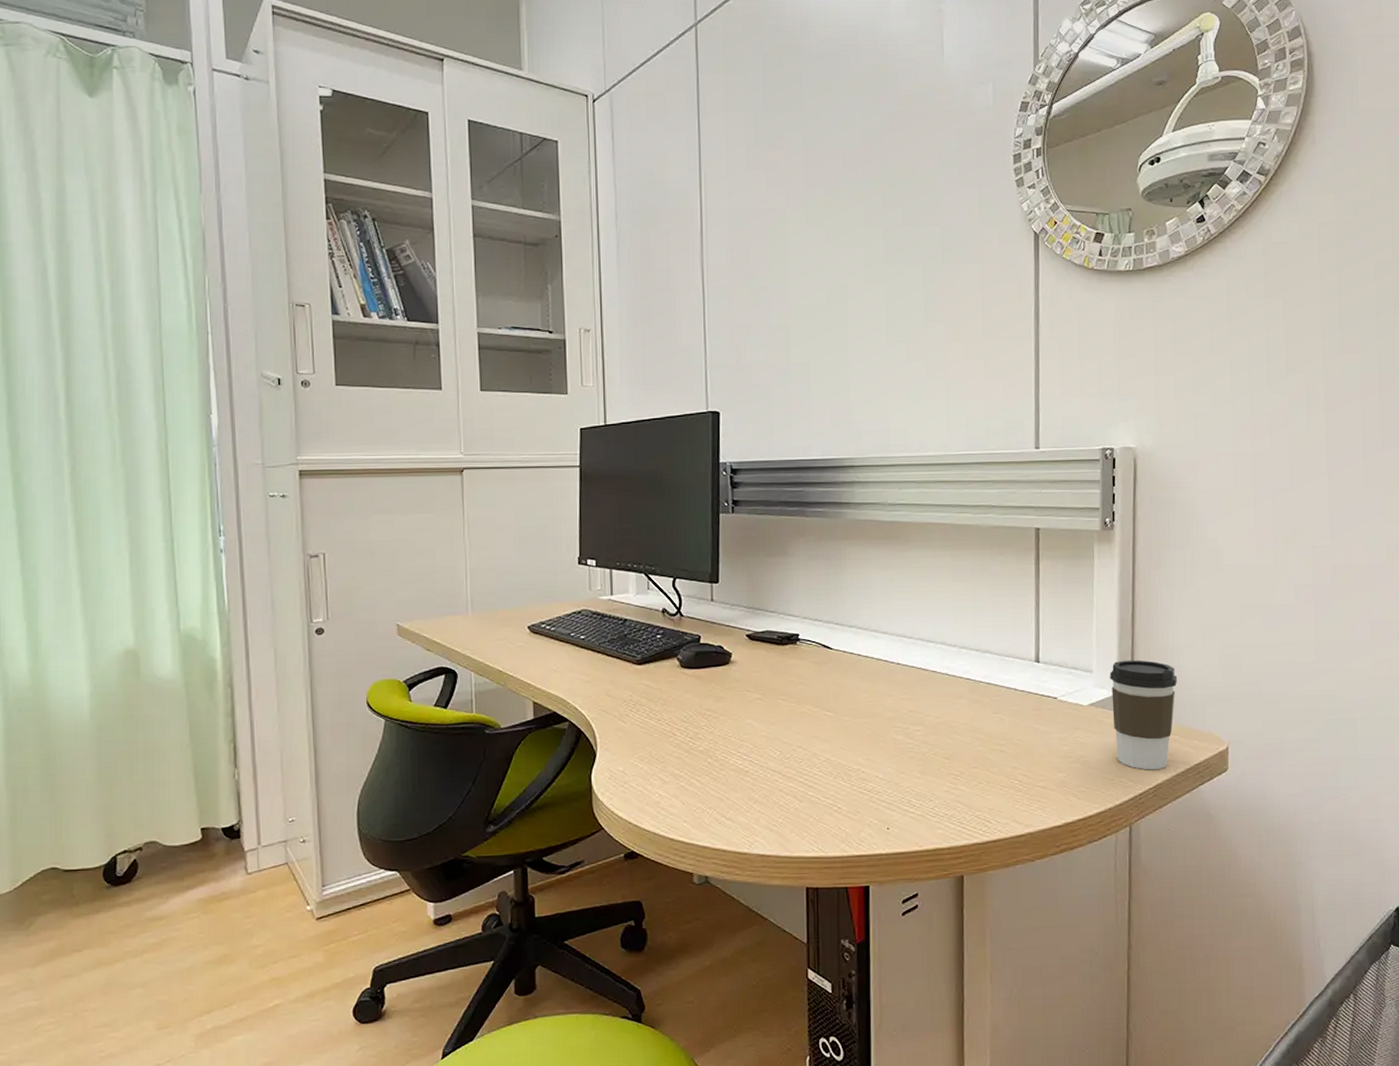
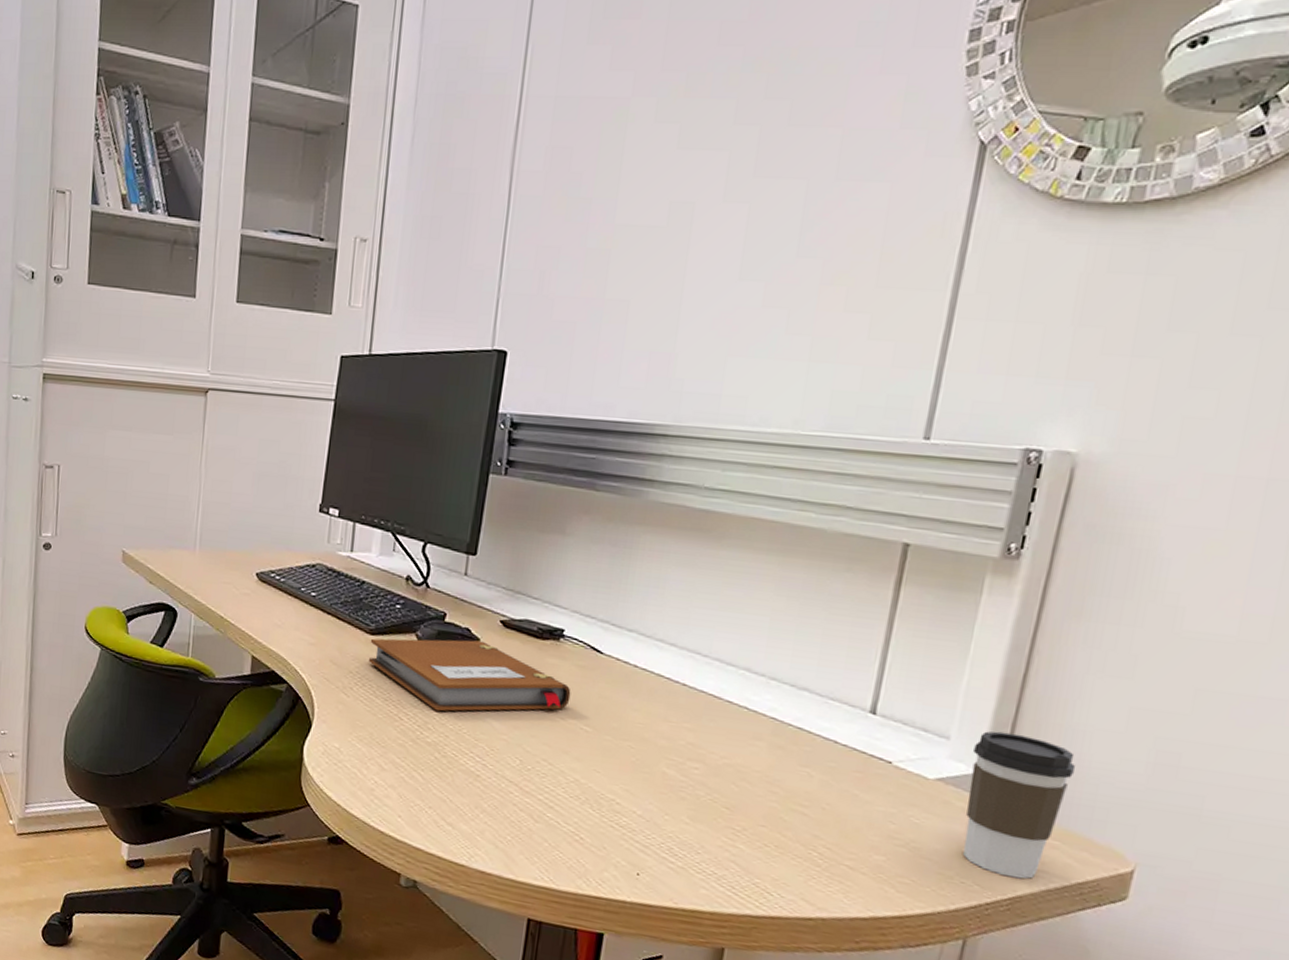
notebook: none [638,655,812,722] -> present [368,638,571,712]

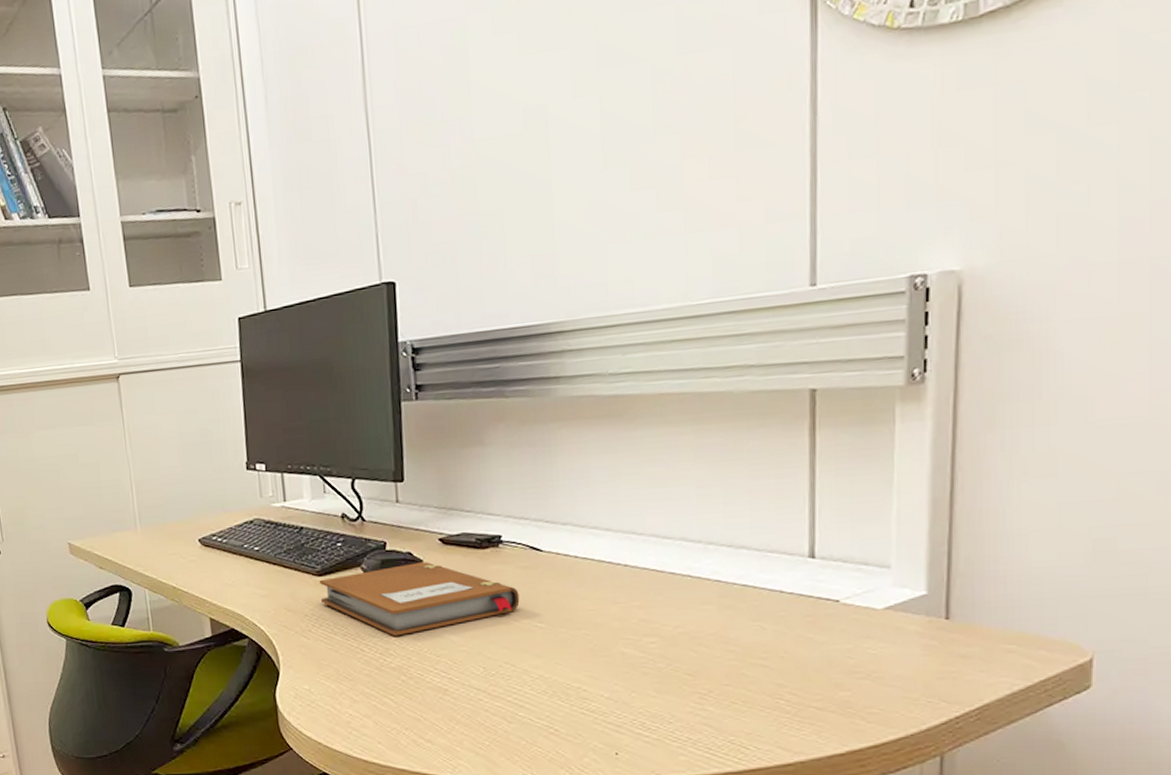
coffee cup: present [963,731,1076,879] -> none [916,549,1018,688]

